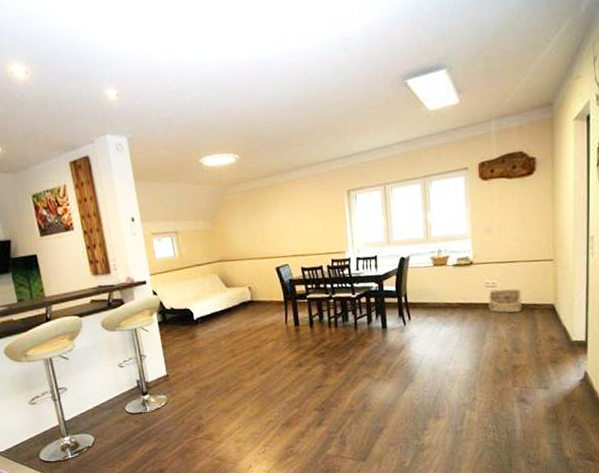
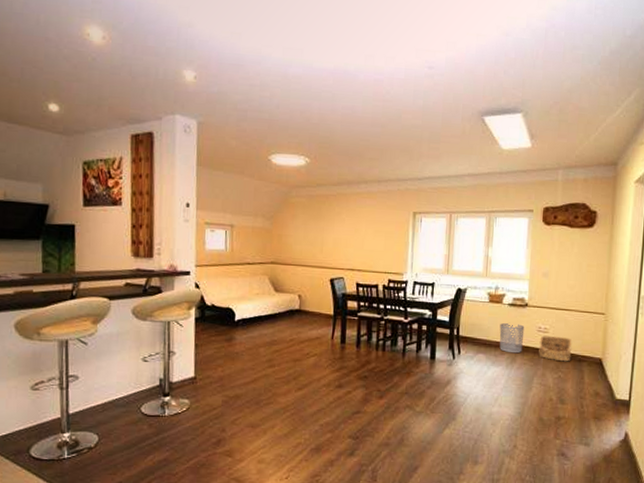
waste bin: none [447,283,472,312] -> present [499,323,525,354]

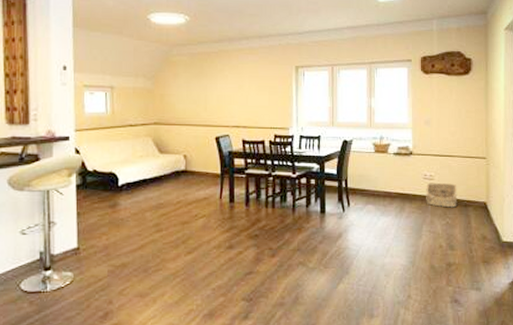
waste bin: present [499,323,525,354] -> none [387,173,411,202]

